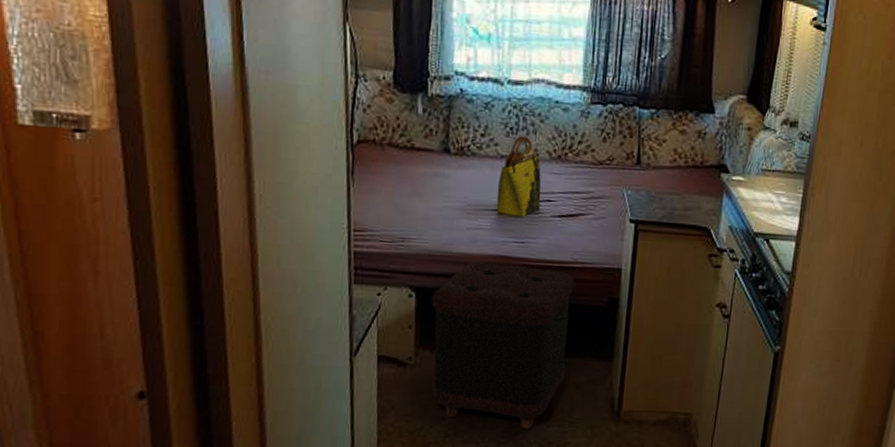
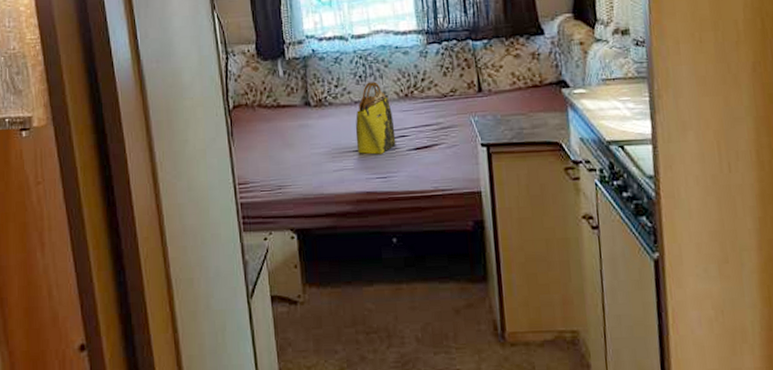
ottoman: present [431,261,574,430] -> none [311,198,444,358]

